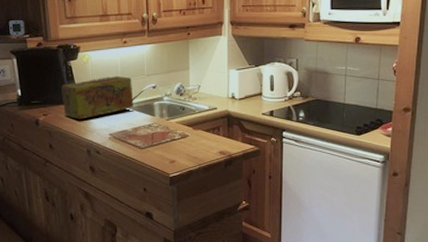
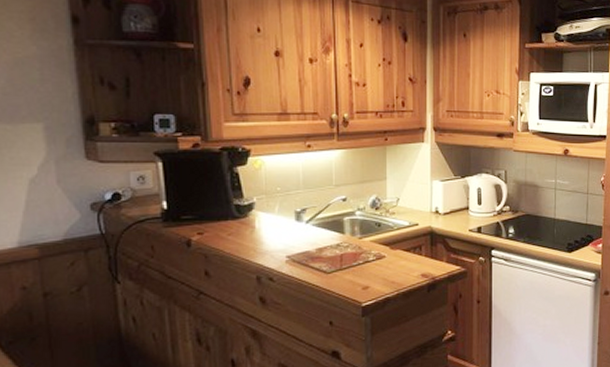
cereal box: present [61,76,134,120] -> none [224,186,319,239]

